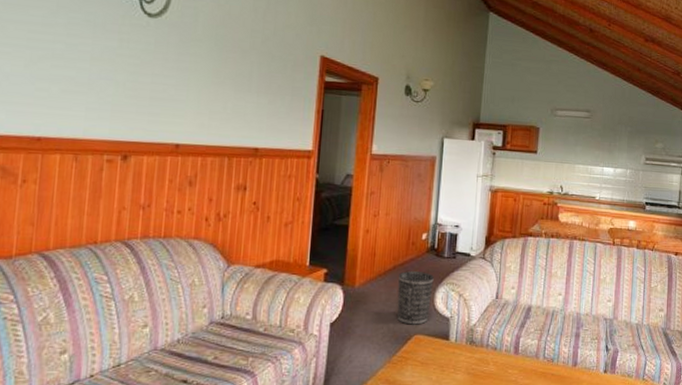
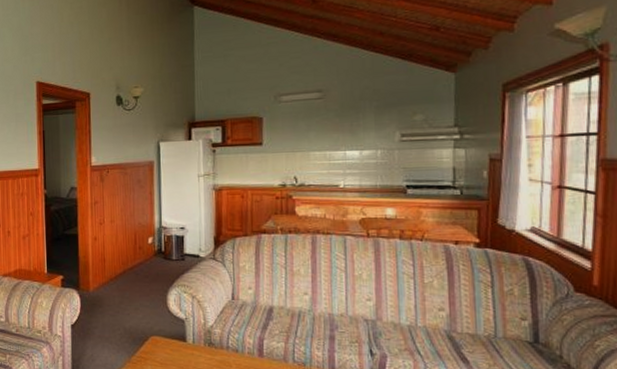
wastebasket: present [396,271,434,325] -> none [129,275,165,327]

